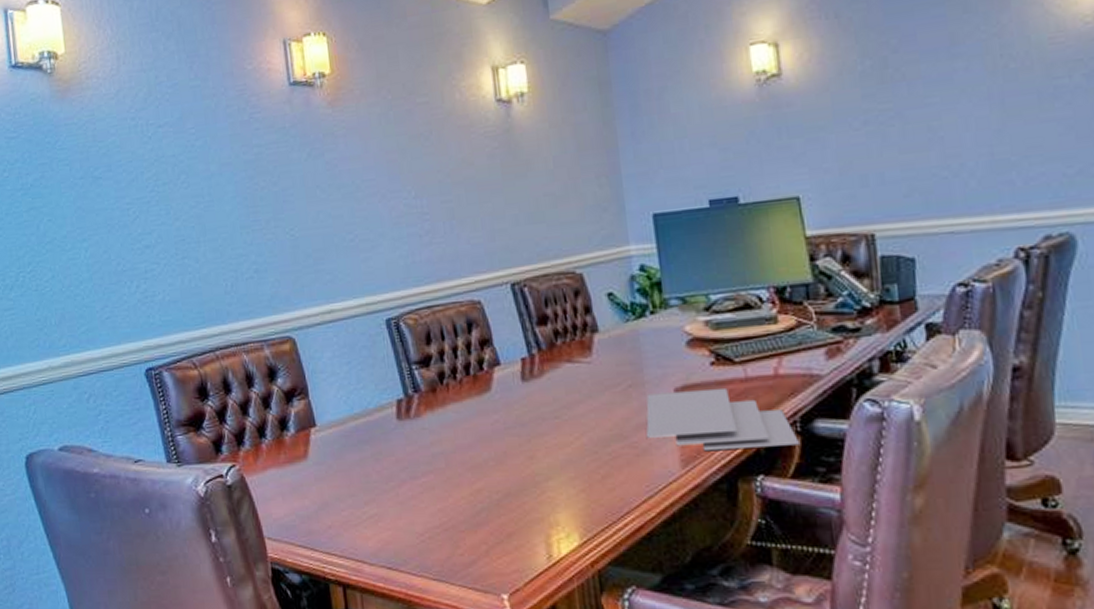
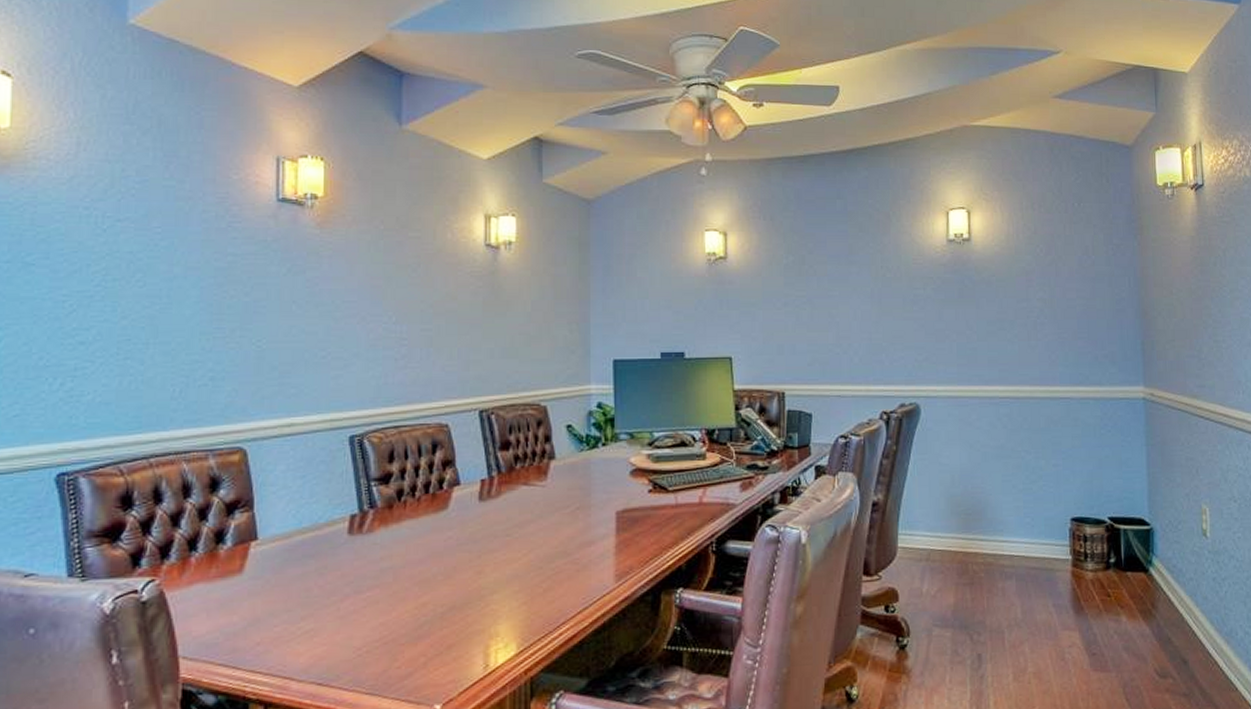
papers: present [645,387,801,452] -> none [587,512,715,568]

